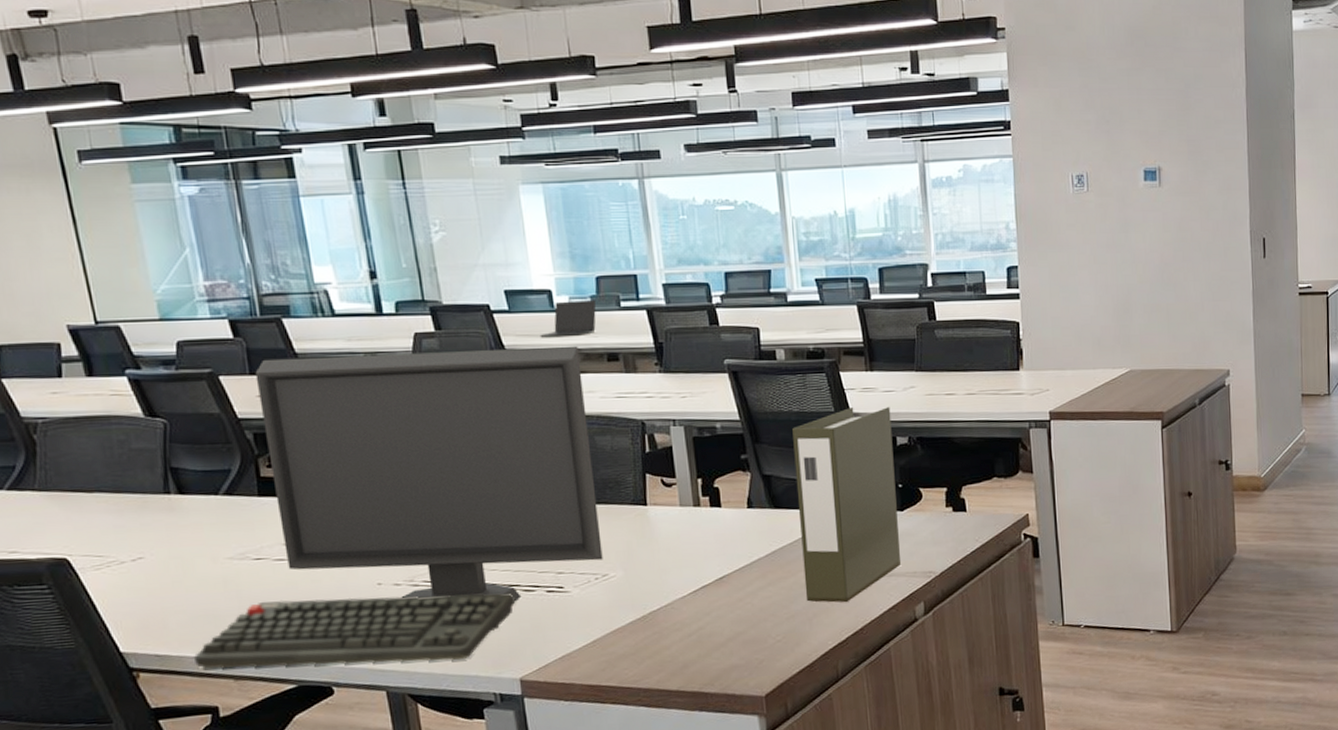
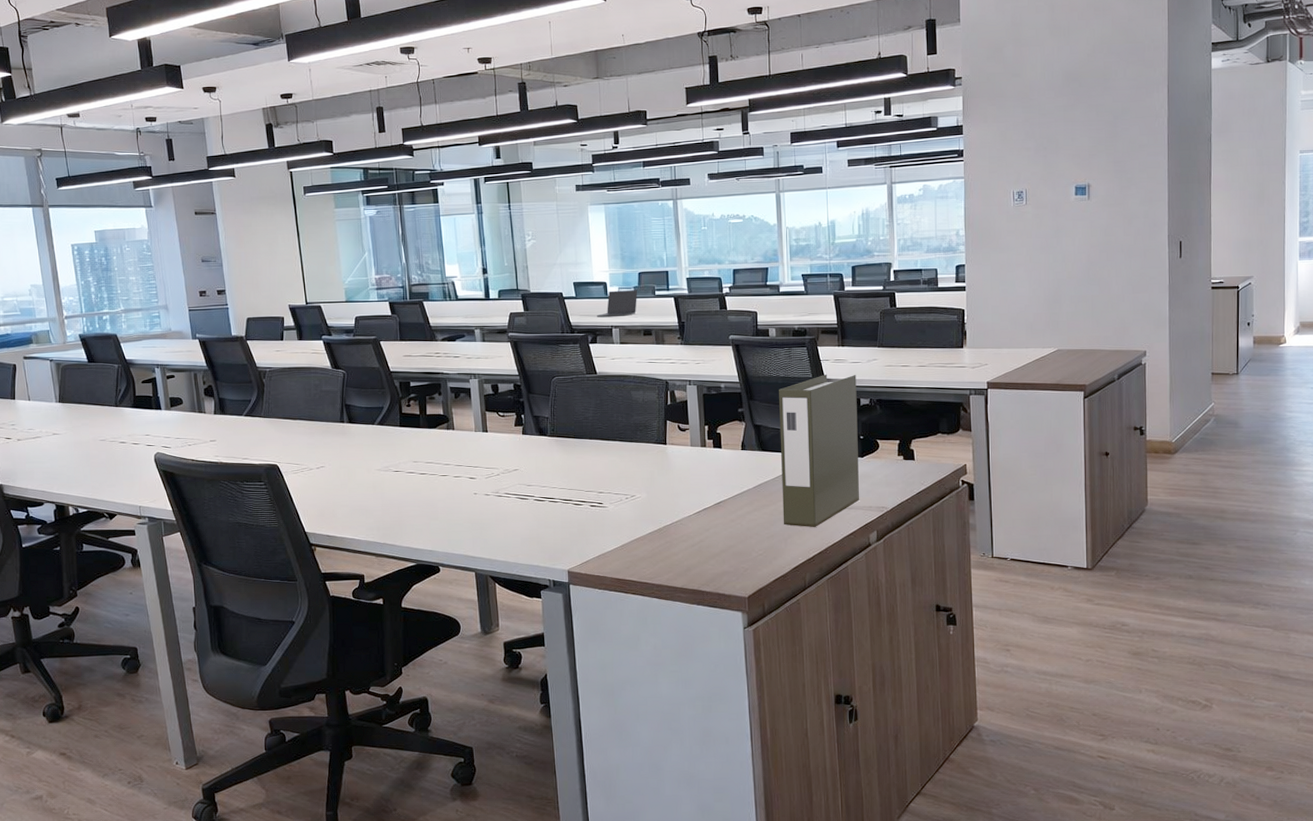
computer keyboard: present [193,593,515,669] -> none [350,501,567,553]
monitor: present [255,345,603,601] -> none [403,323,632,511]

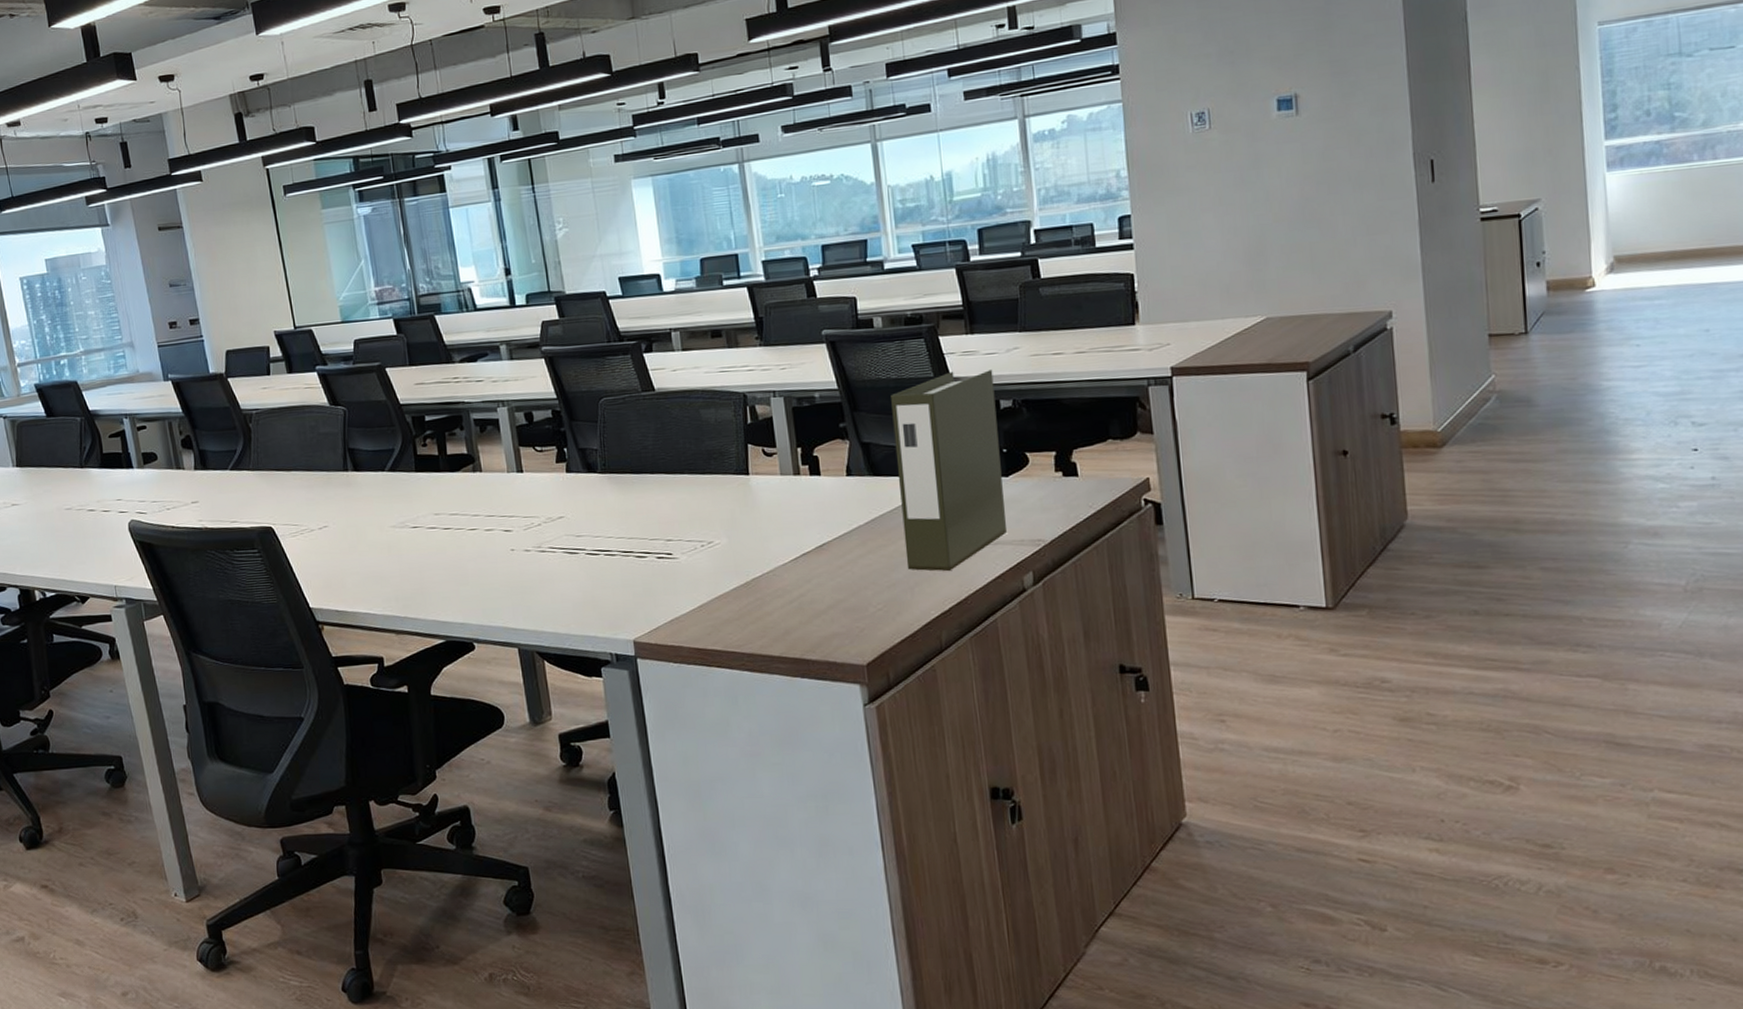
laptop: present [596,290,638,318] -> none [650,281,701,320]

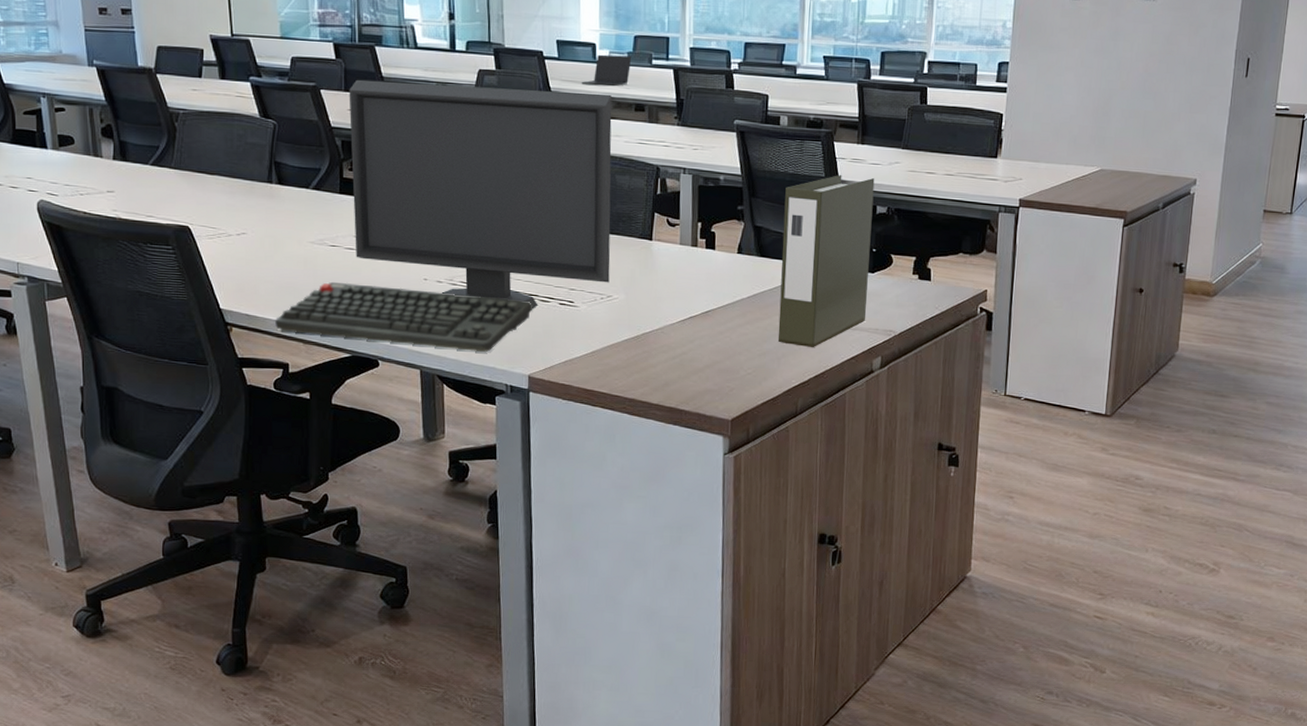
computer keyboard: none [364,559,629,624] -> present [274,281,532,352]
monitor: none [413,324,708,566] -> present [349,79,612,308]
laptop: none [650,281,701,320] -> present [581,54,632,86]

